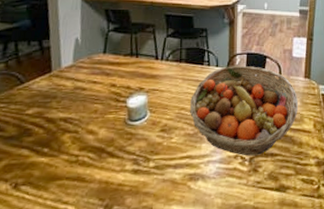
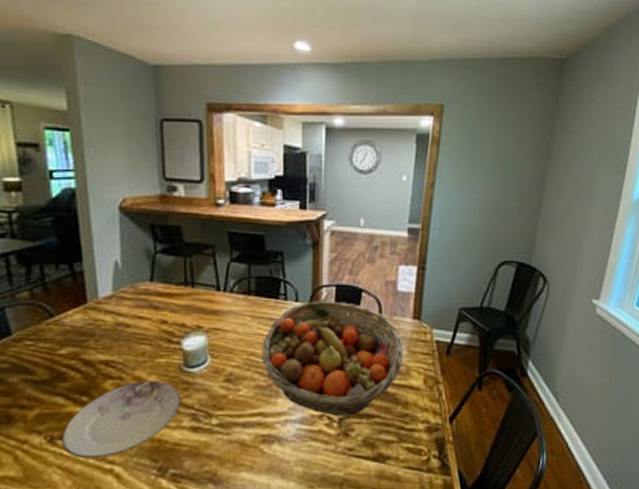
plate: none [24,133,125,201] -> present [62,381,181,459]

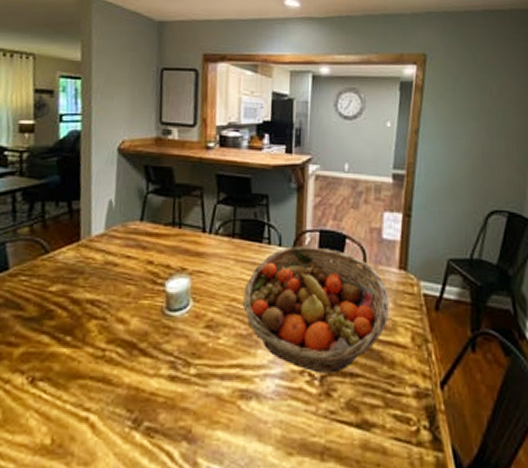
plate: present [62,381,181,459] -> none [42,323,161,405]

